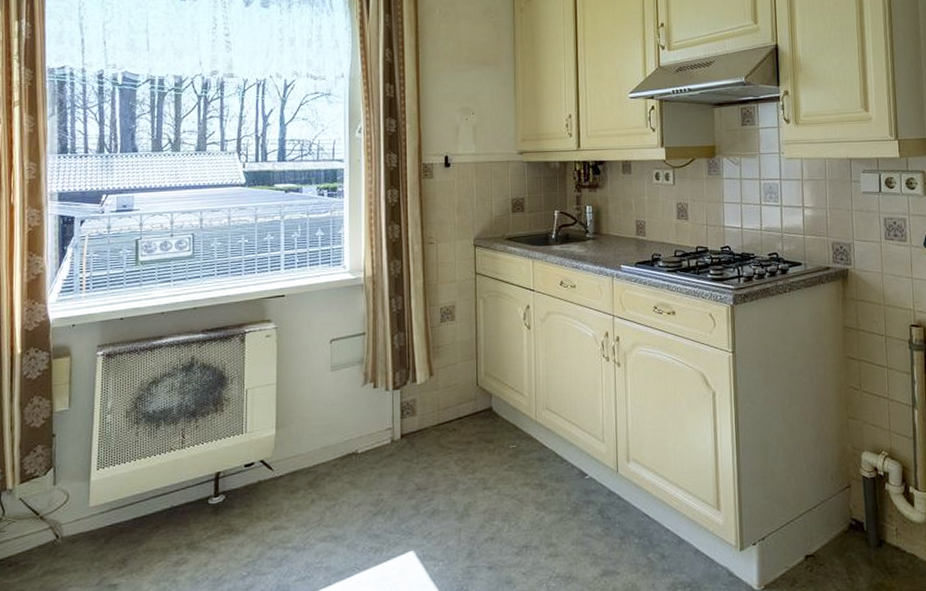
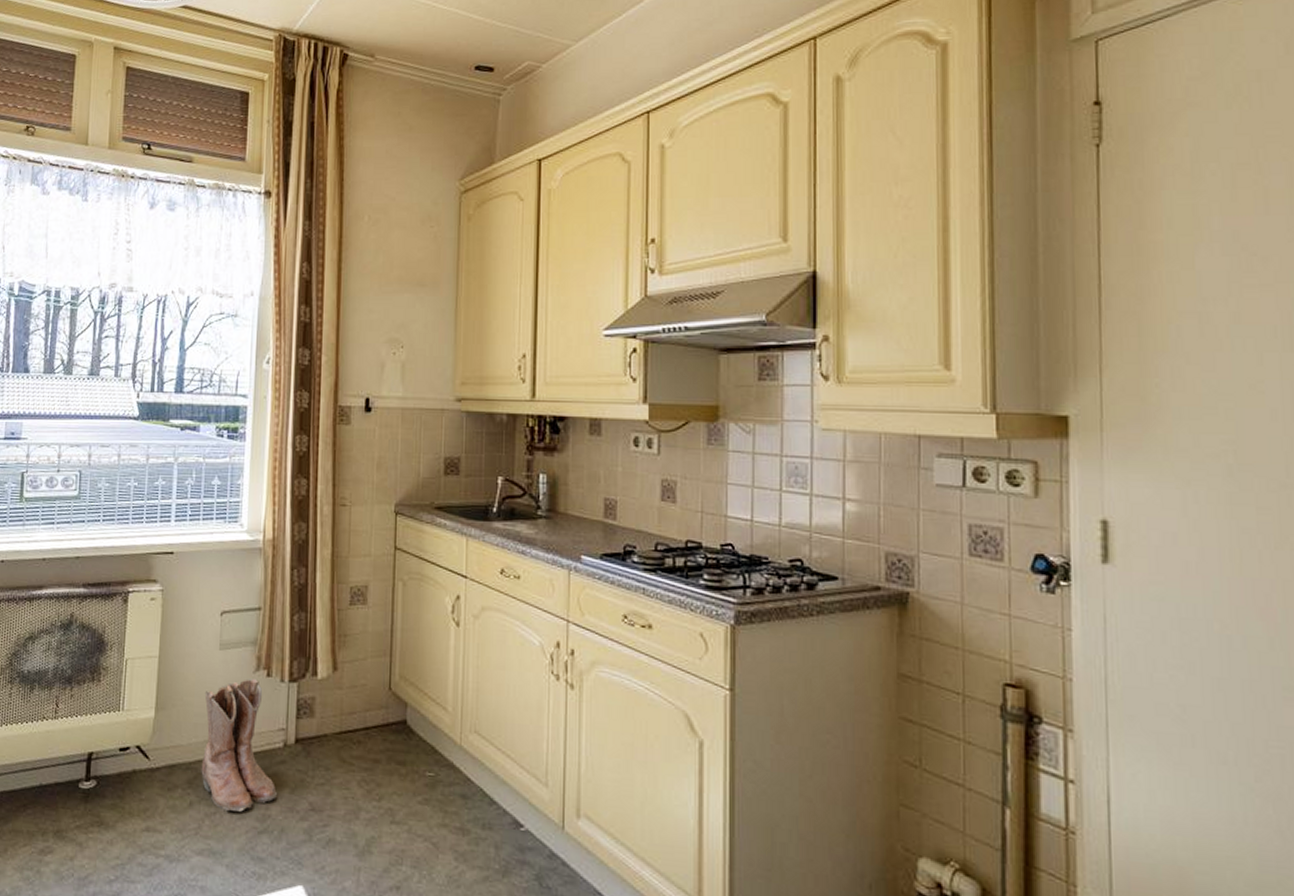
boots: none [319,391,387,503] -> present [201,679,277,812]

